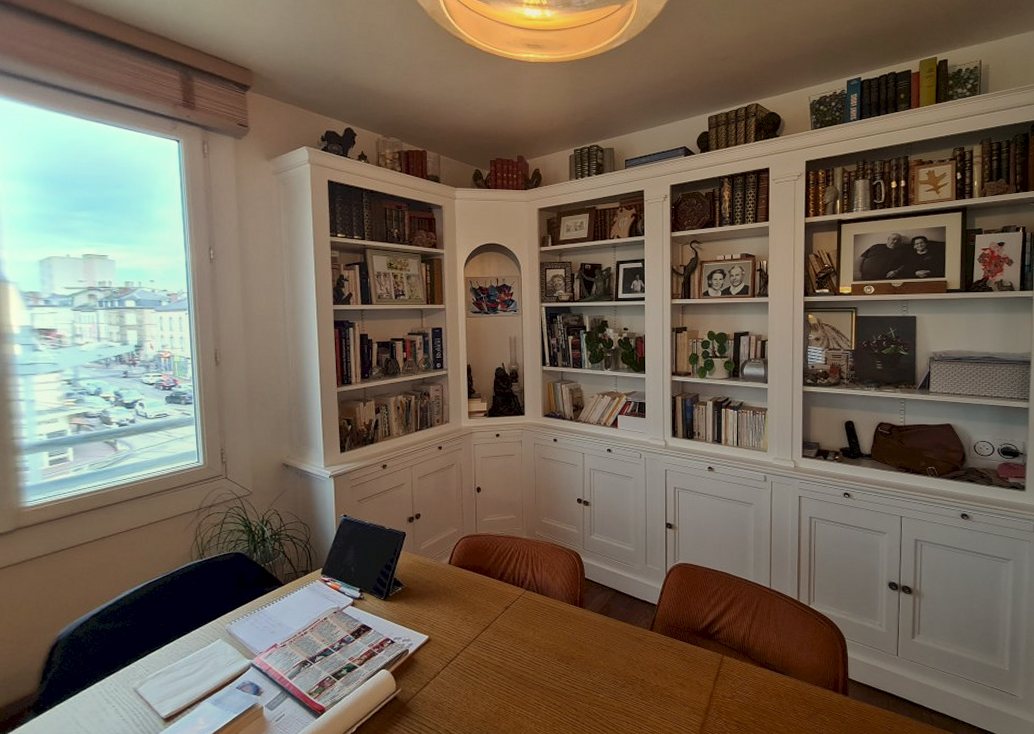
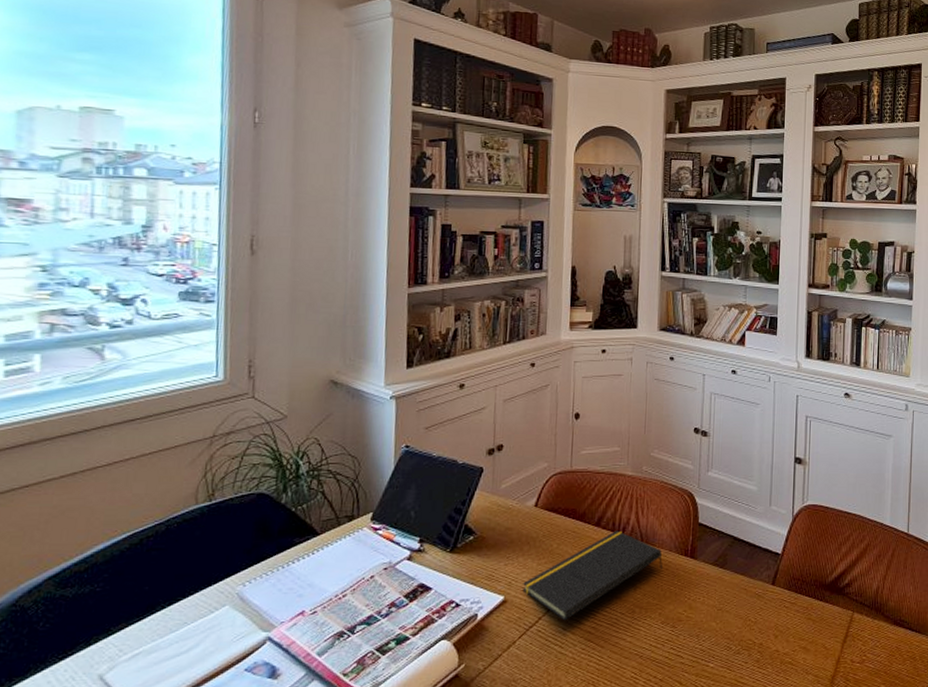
notepad: none [443,584,556,657] -> present [523,530,662,621]

